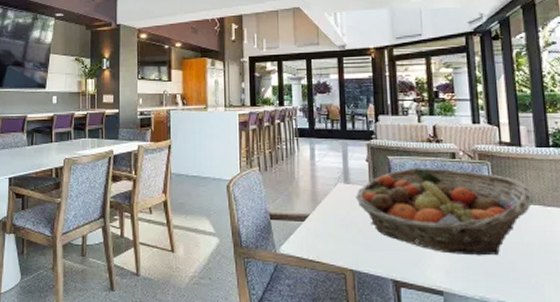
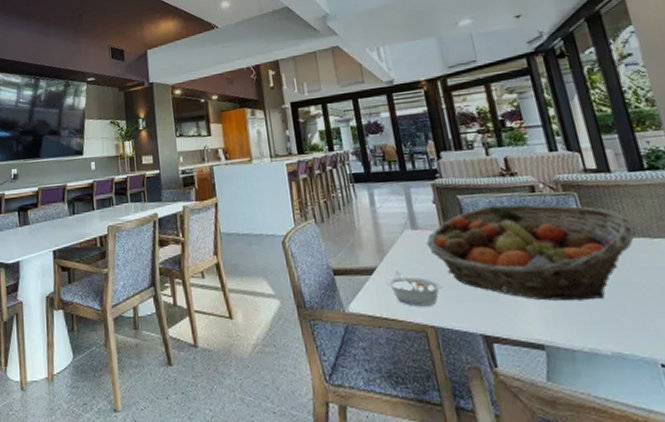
legume: none [315,219,365,252] -> present [386,271,443,307]

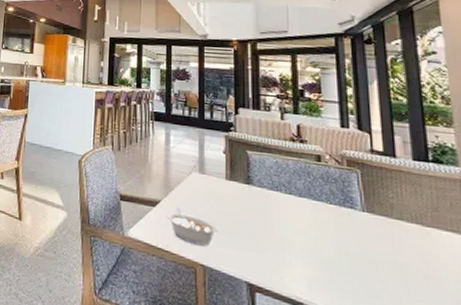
fruit basket: present [426,204,637,301] -> none [211,165,411,274]

